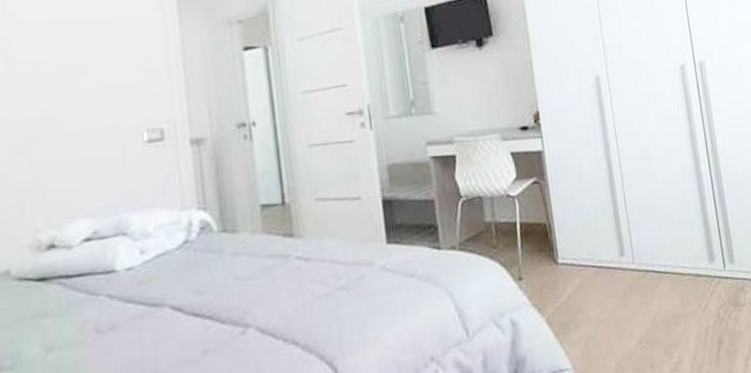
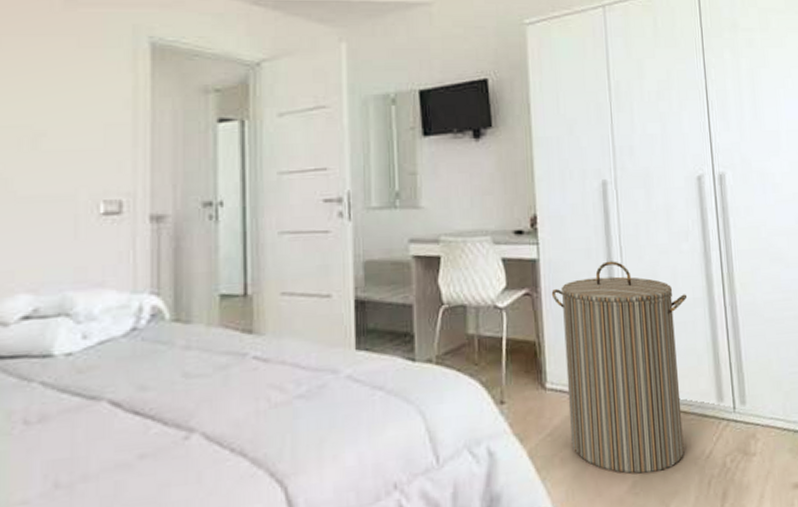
laundry hamper: none [557,146,683,331] -> present [551,261,688,474]

